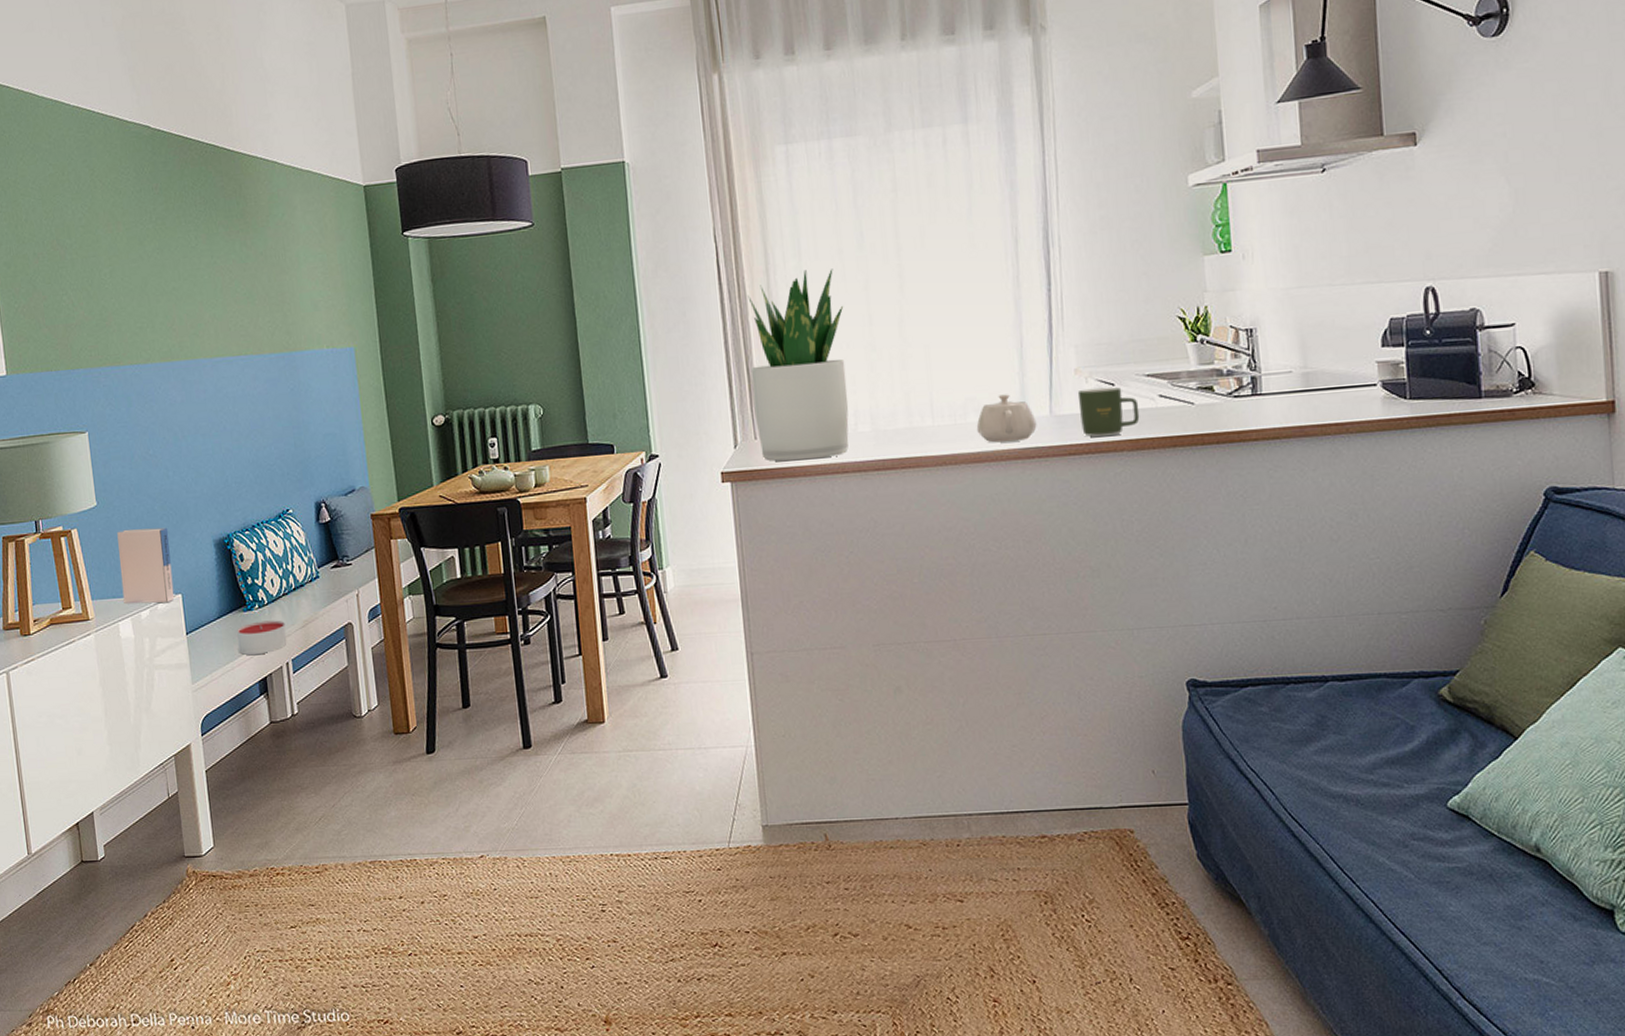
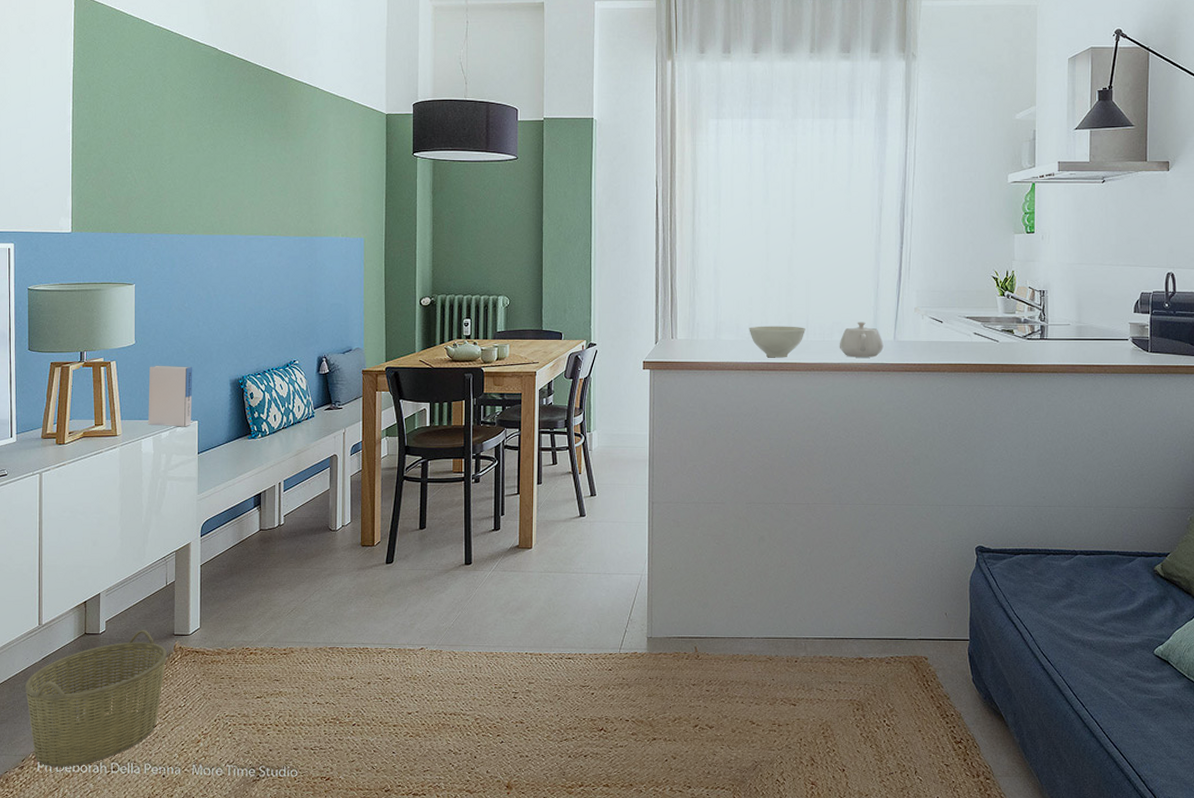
basket: none [21,853,180,1022] -> present [24,630,167,767]
candle: present [237,620,287,656] -> none [240,448,282,475]
planter: present [748,269,849,462] -> none [673,214,749,358]
bowl: none [854,408,930,454] -> present [749,326,805,358]
mug: present [1077,387,1140,437] -> none [915,323,959,360]

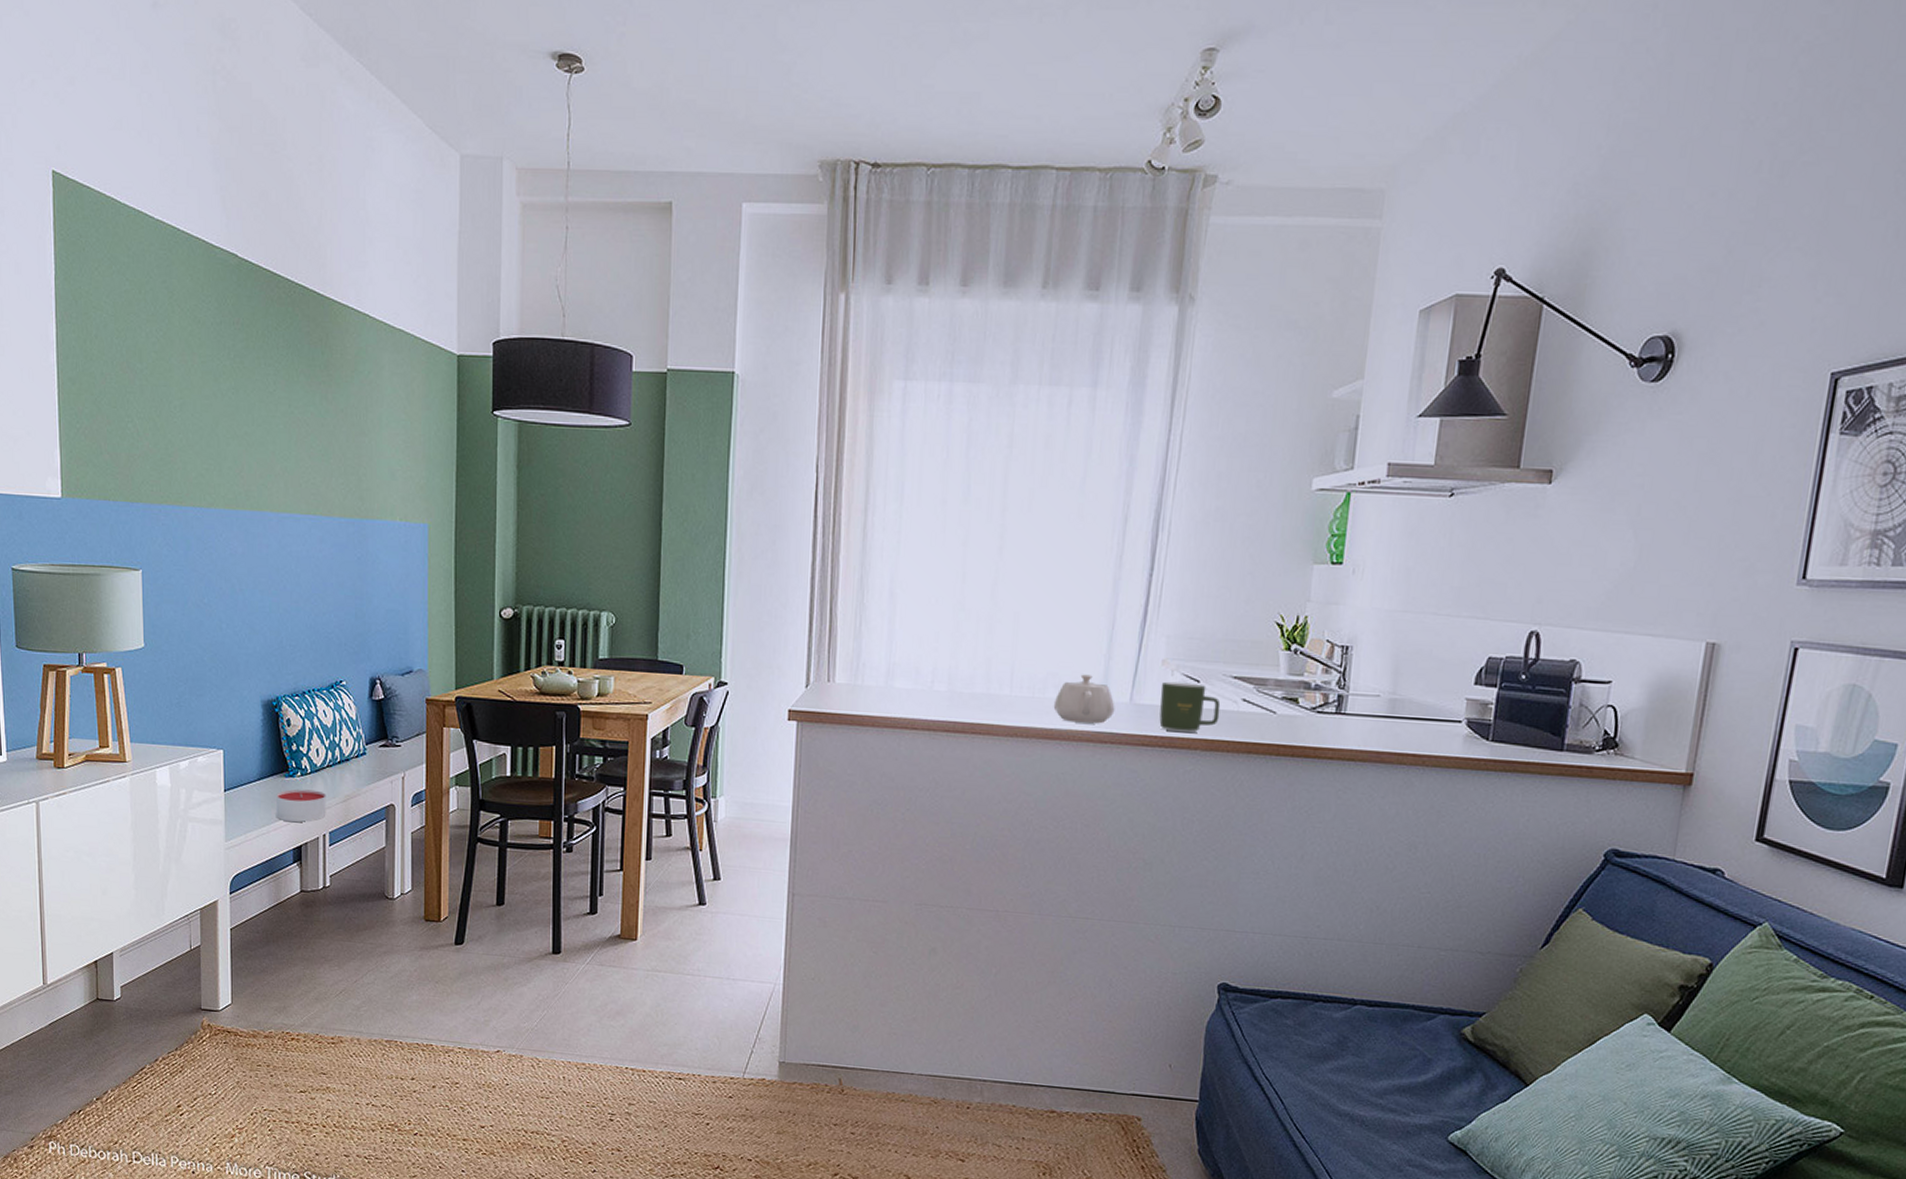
basket: present [24,630,167,767] -> none [30,1000,193,1152]
book: present [148,365,193,427] -> none [162,675,216,757]
candle: none [240,448,282,475] -> present [275,789,326,823]
bowl: present [749,326,805,358] -> none [932,671,1009,718]
mug: none [915,323,959,360] -> present [1159,681,1221,733]

